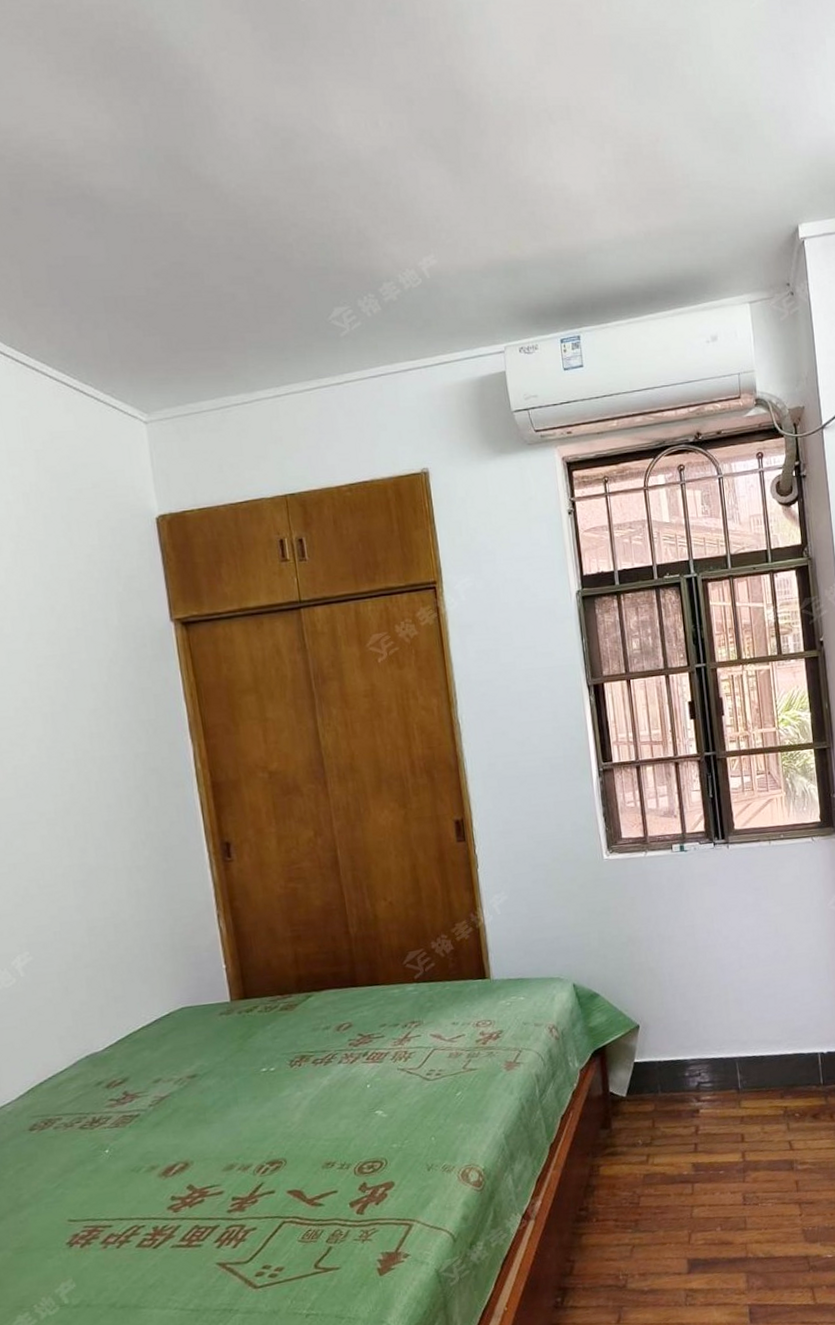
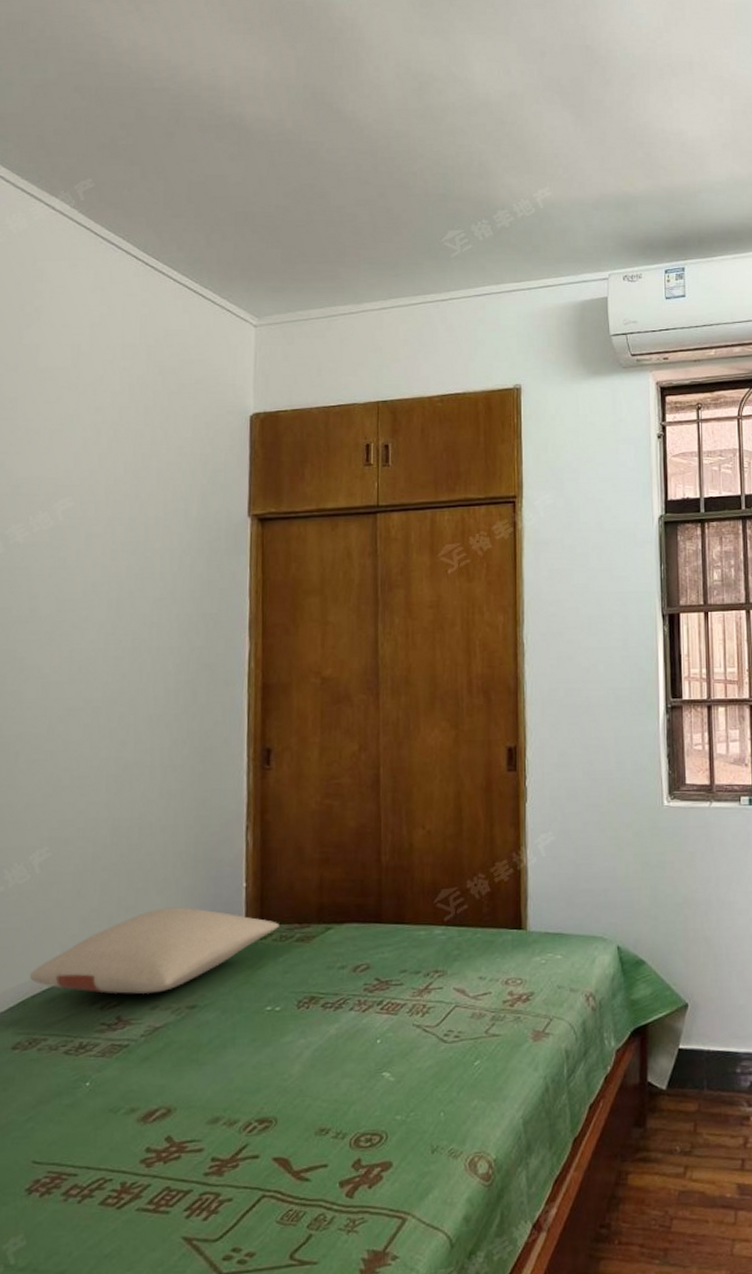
pillow: none [33,991,263,1075] -> present [29,907,279,994]

